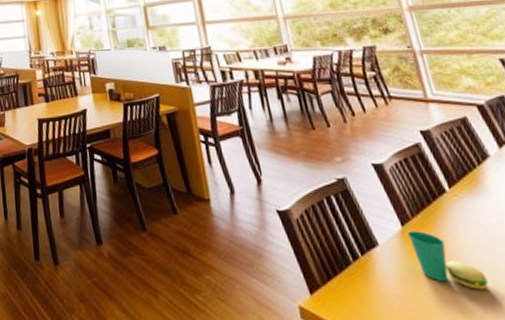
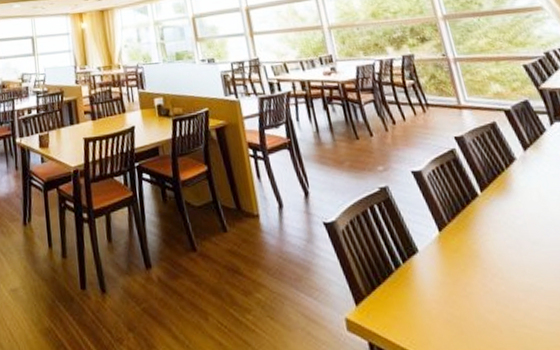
cup: present [406,231,489,290] -> none [444,235,517,290]

